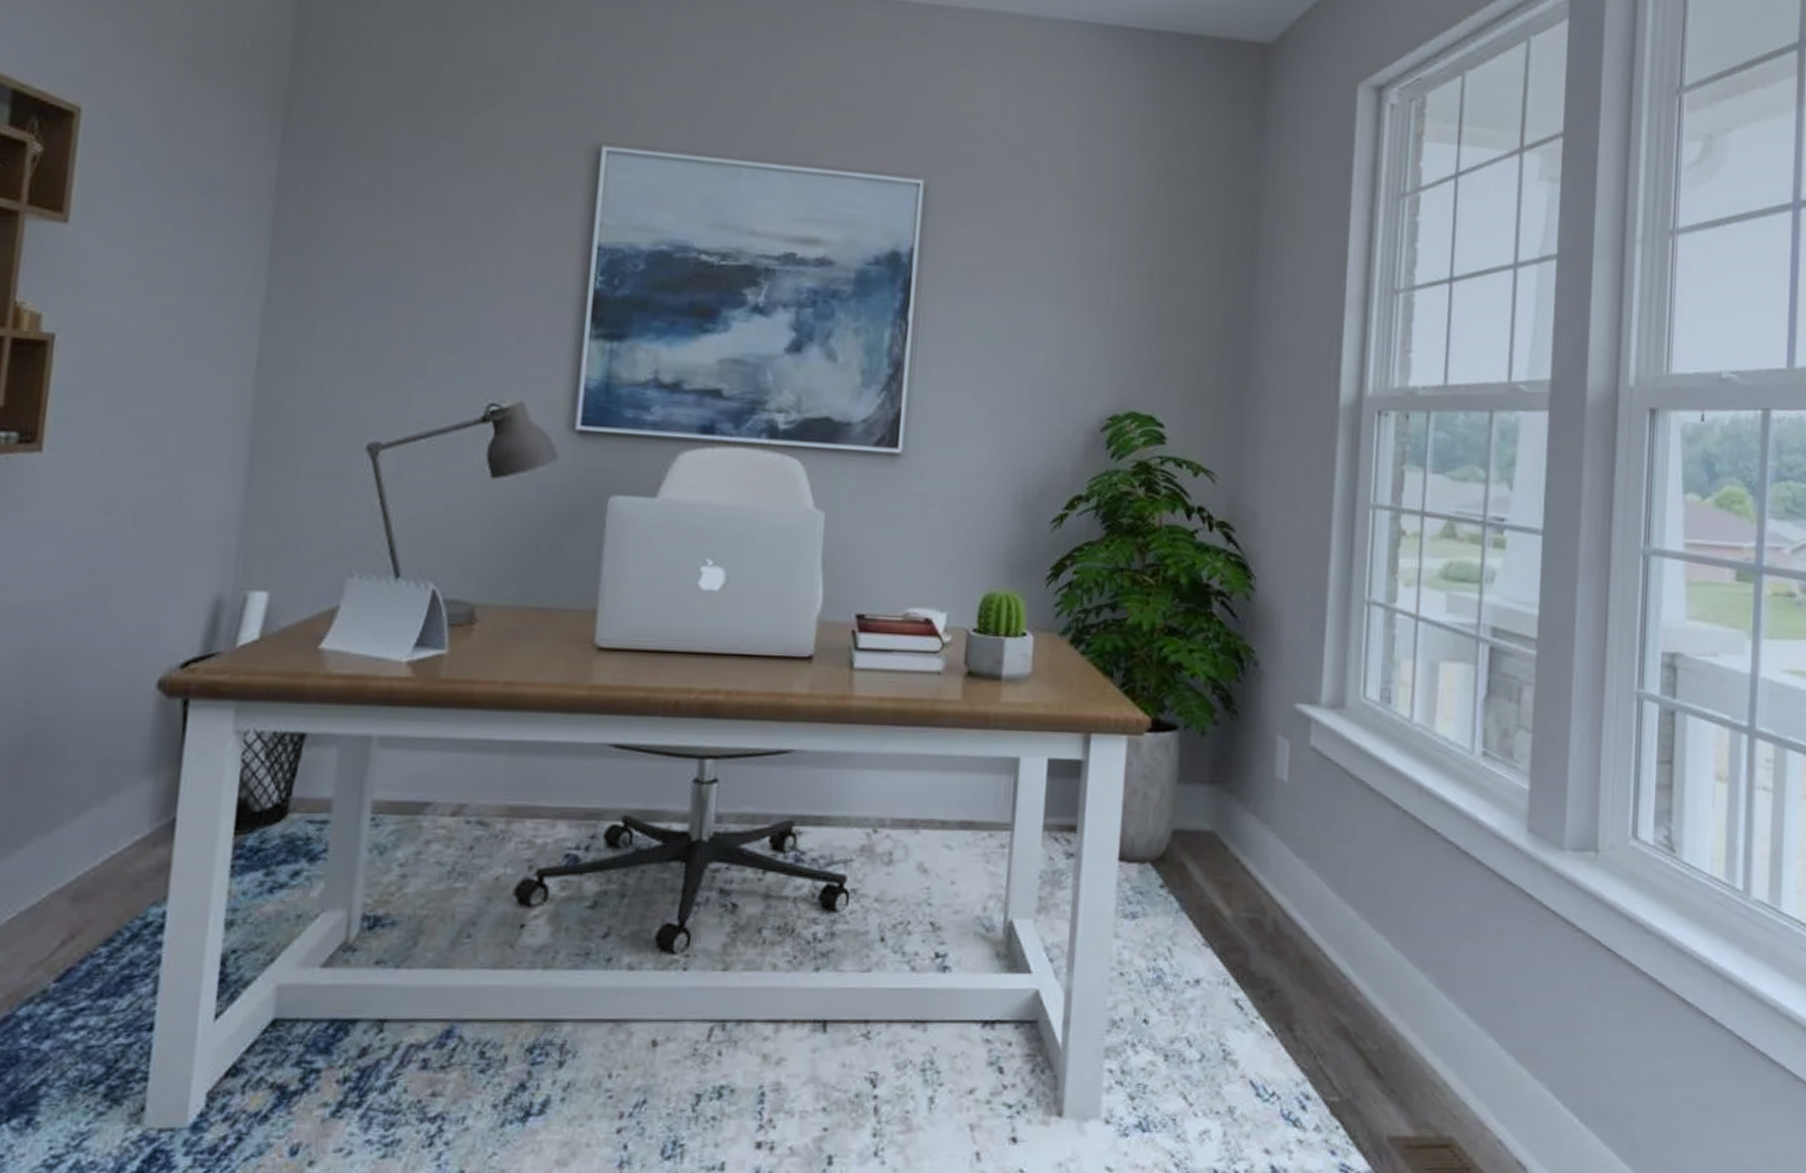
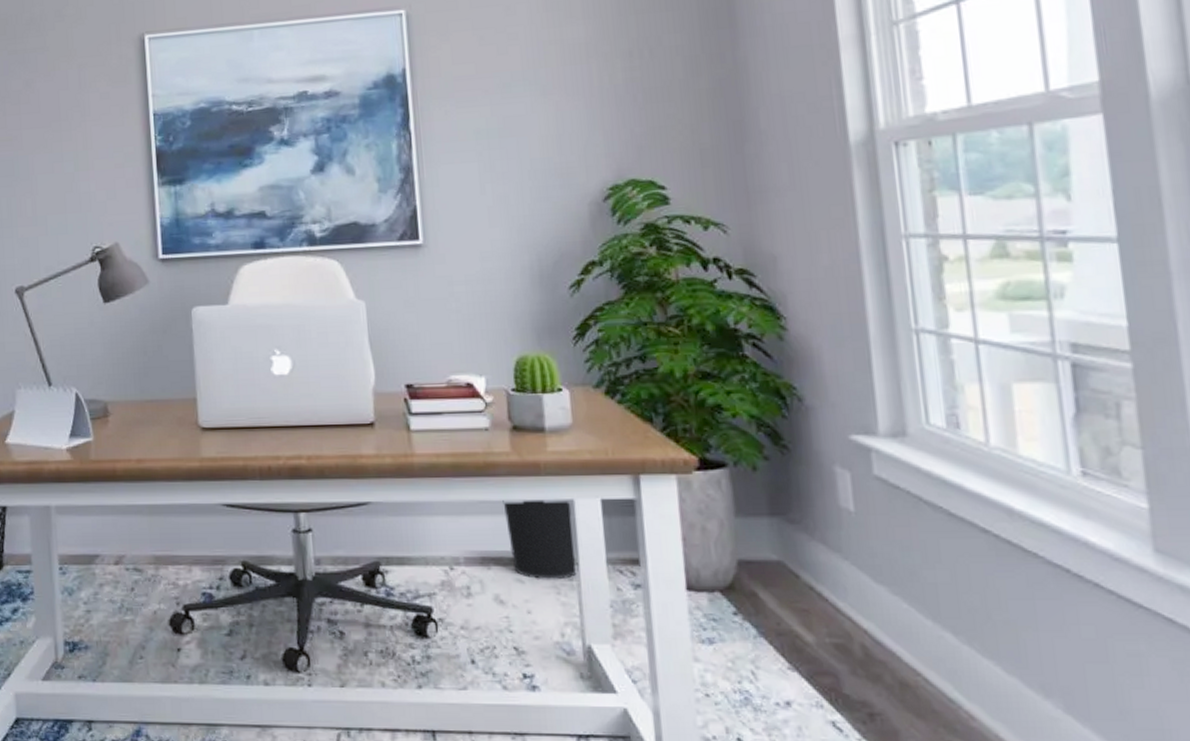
wastebasket: none [943,755,1016,847] -> present [502,499,579,580]

